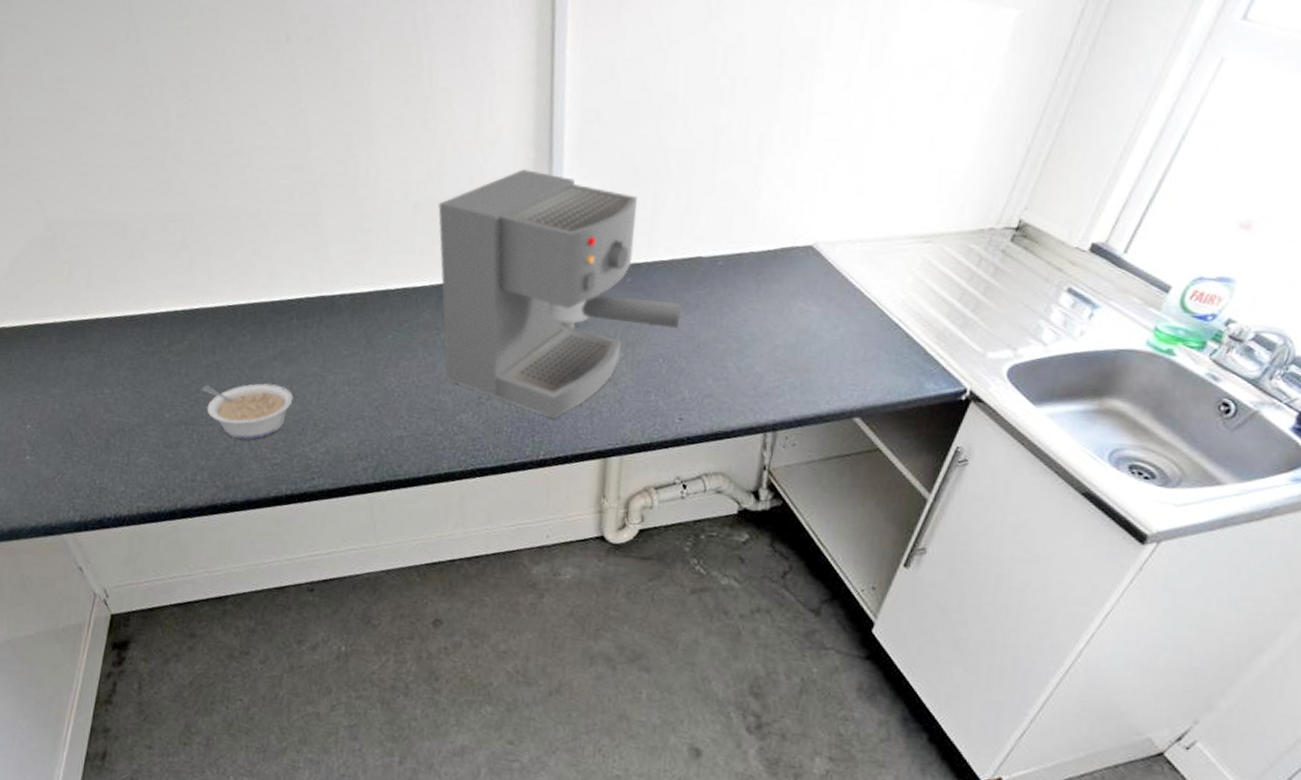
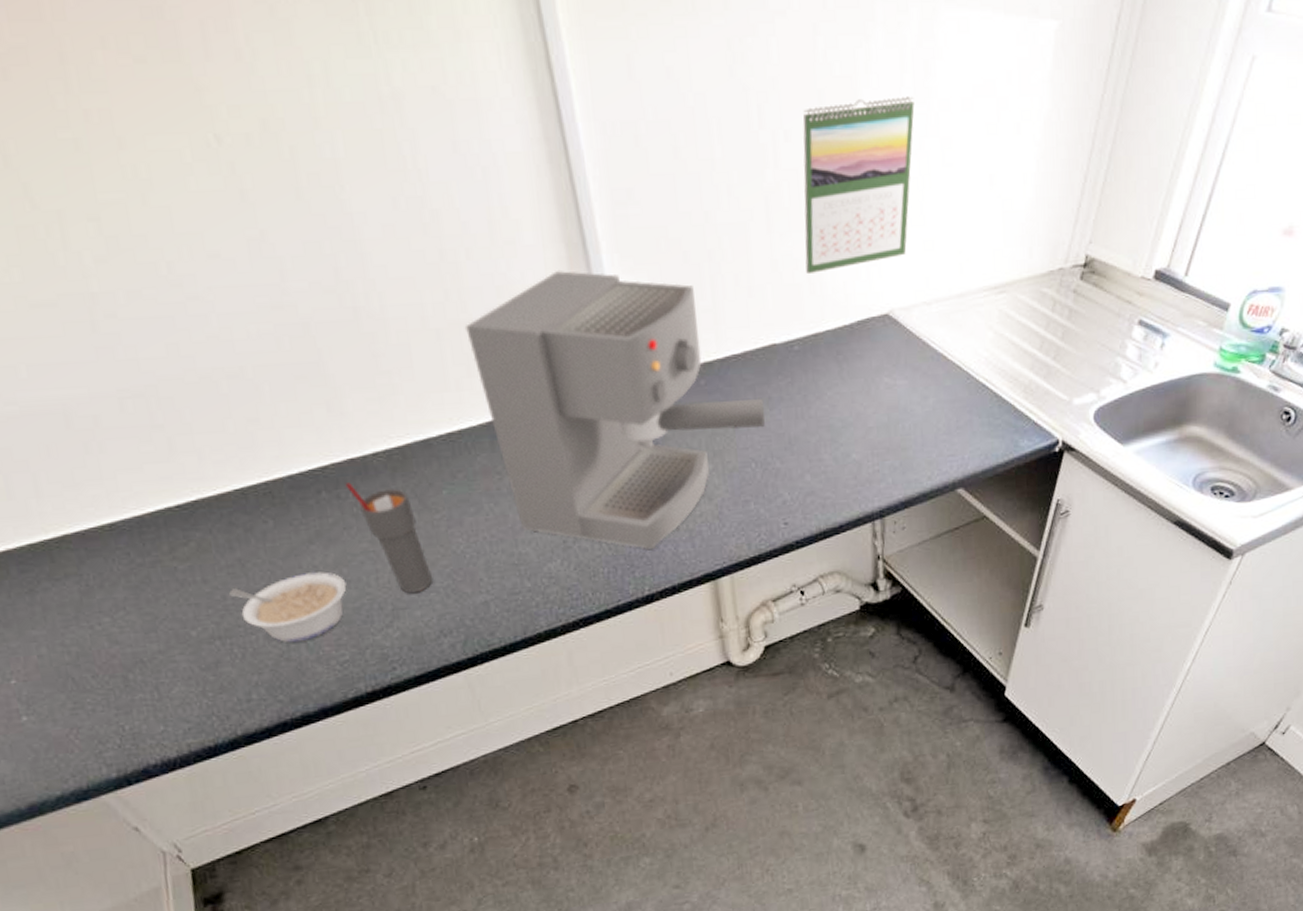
cup: none [313,315,363,418] -> present [345,482,433,594]
calendar: none [741,59,869,201] -> present [803,96,915,275]

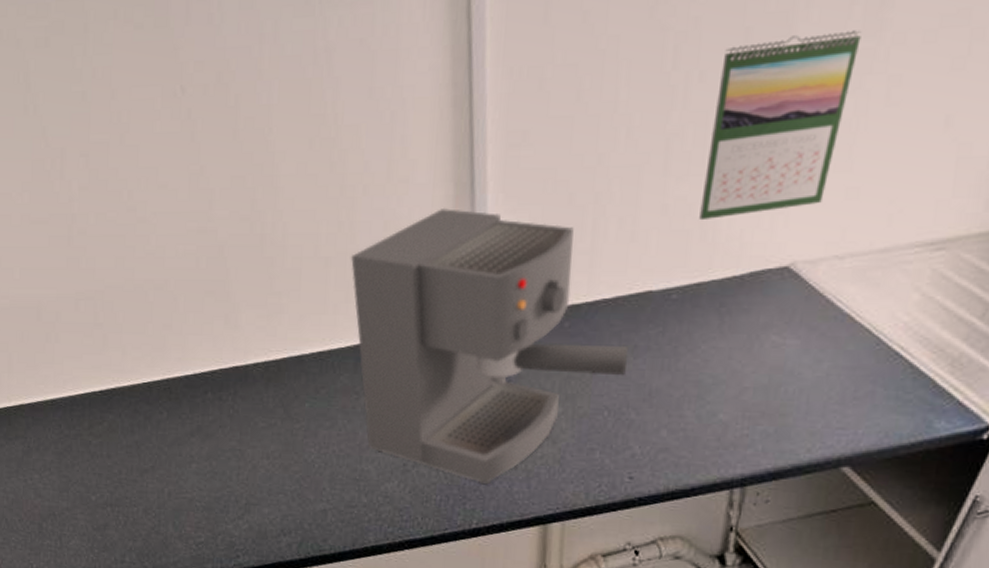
legume: present [229,571,347,643] -> none [125,460,213,520]
cup: present [345,482,433,594] -> none [227,387,284,492]

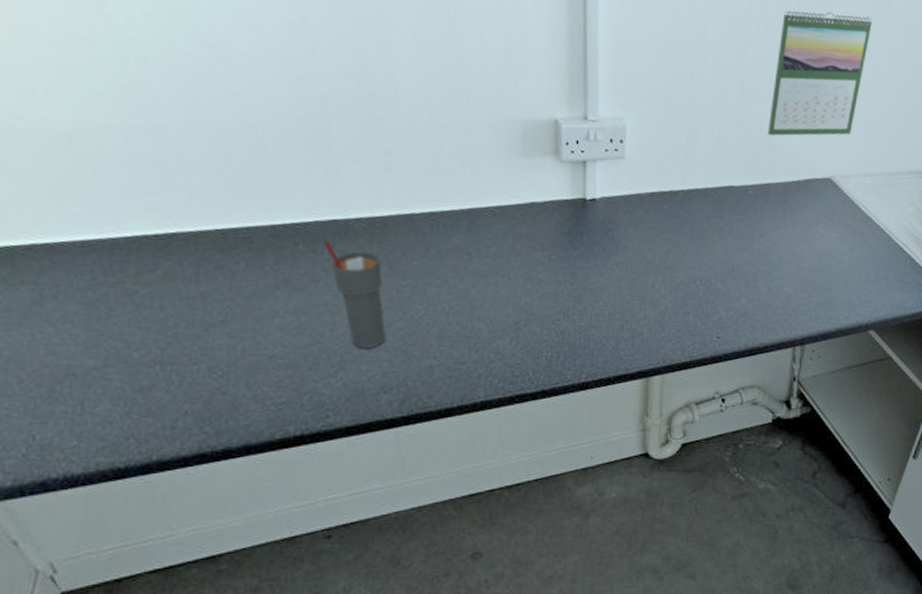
cup: none [227,387,284,492] -> present [323,240,386,349]
coffee maker: present [350,207,629,485] -> none [466,95,716,343]

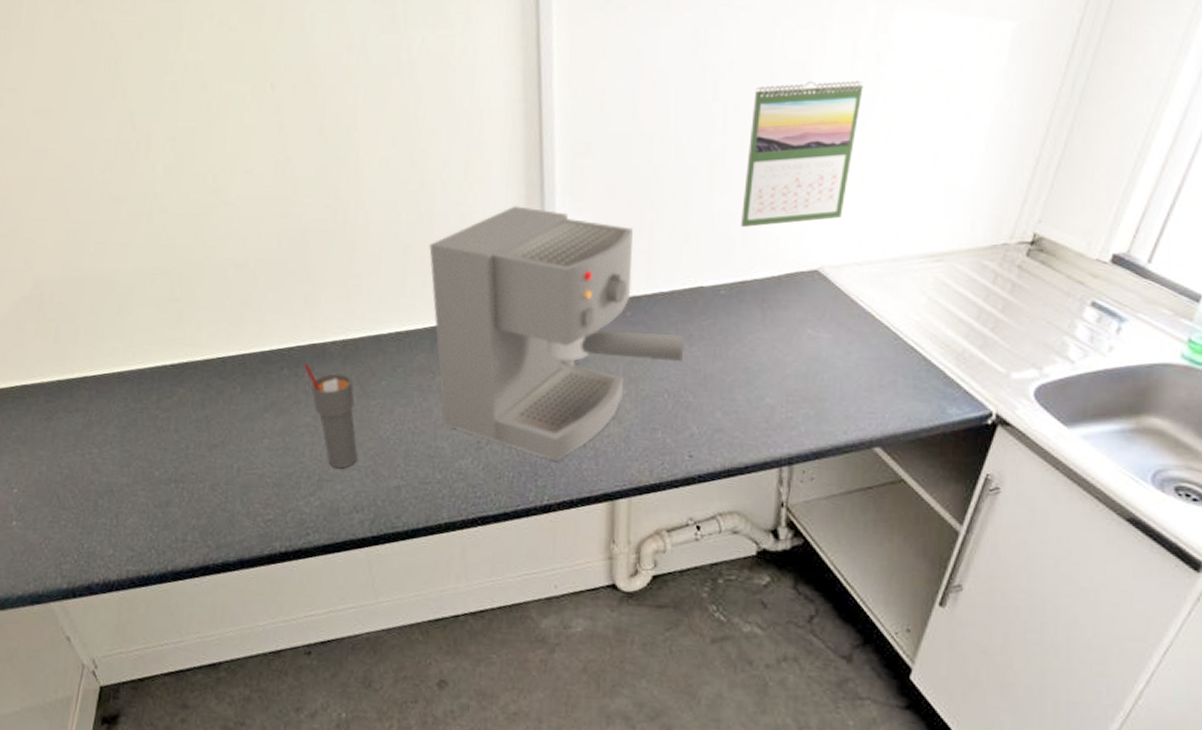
coffee maker: none [466,95,716,343] -> present [428,205,685,462]

